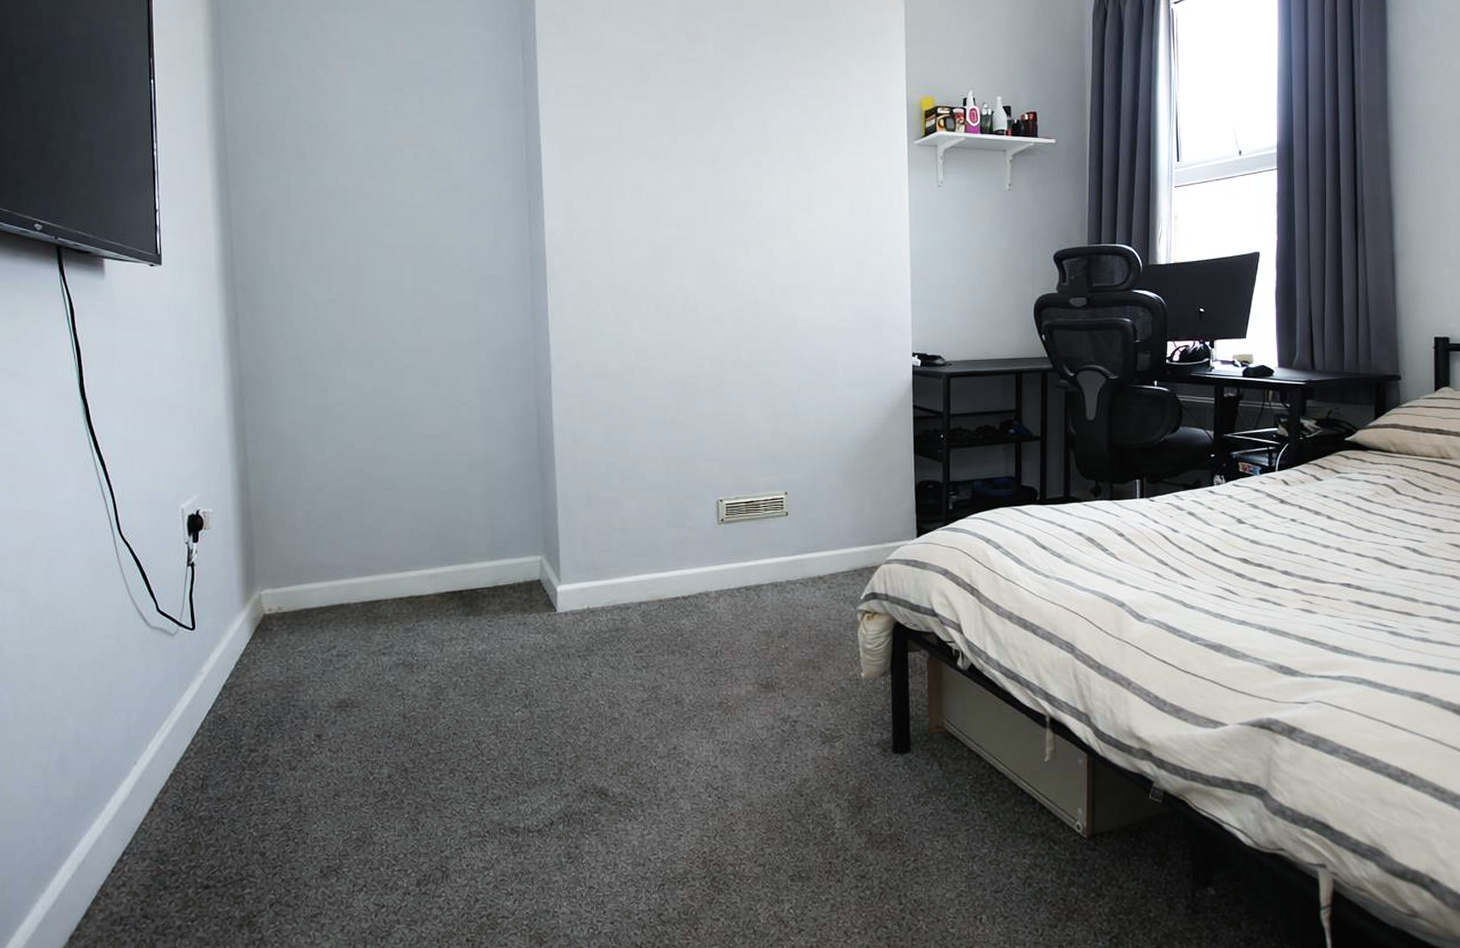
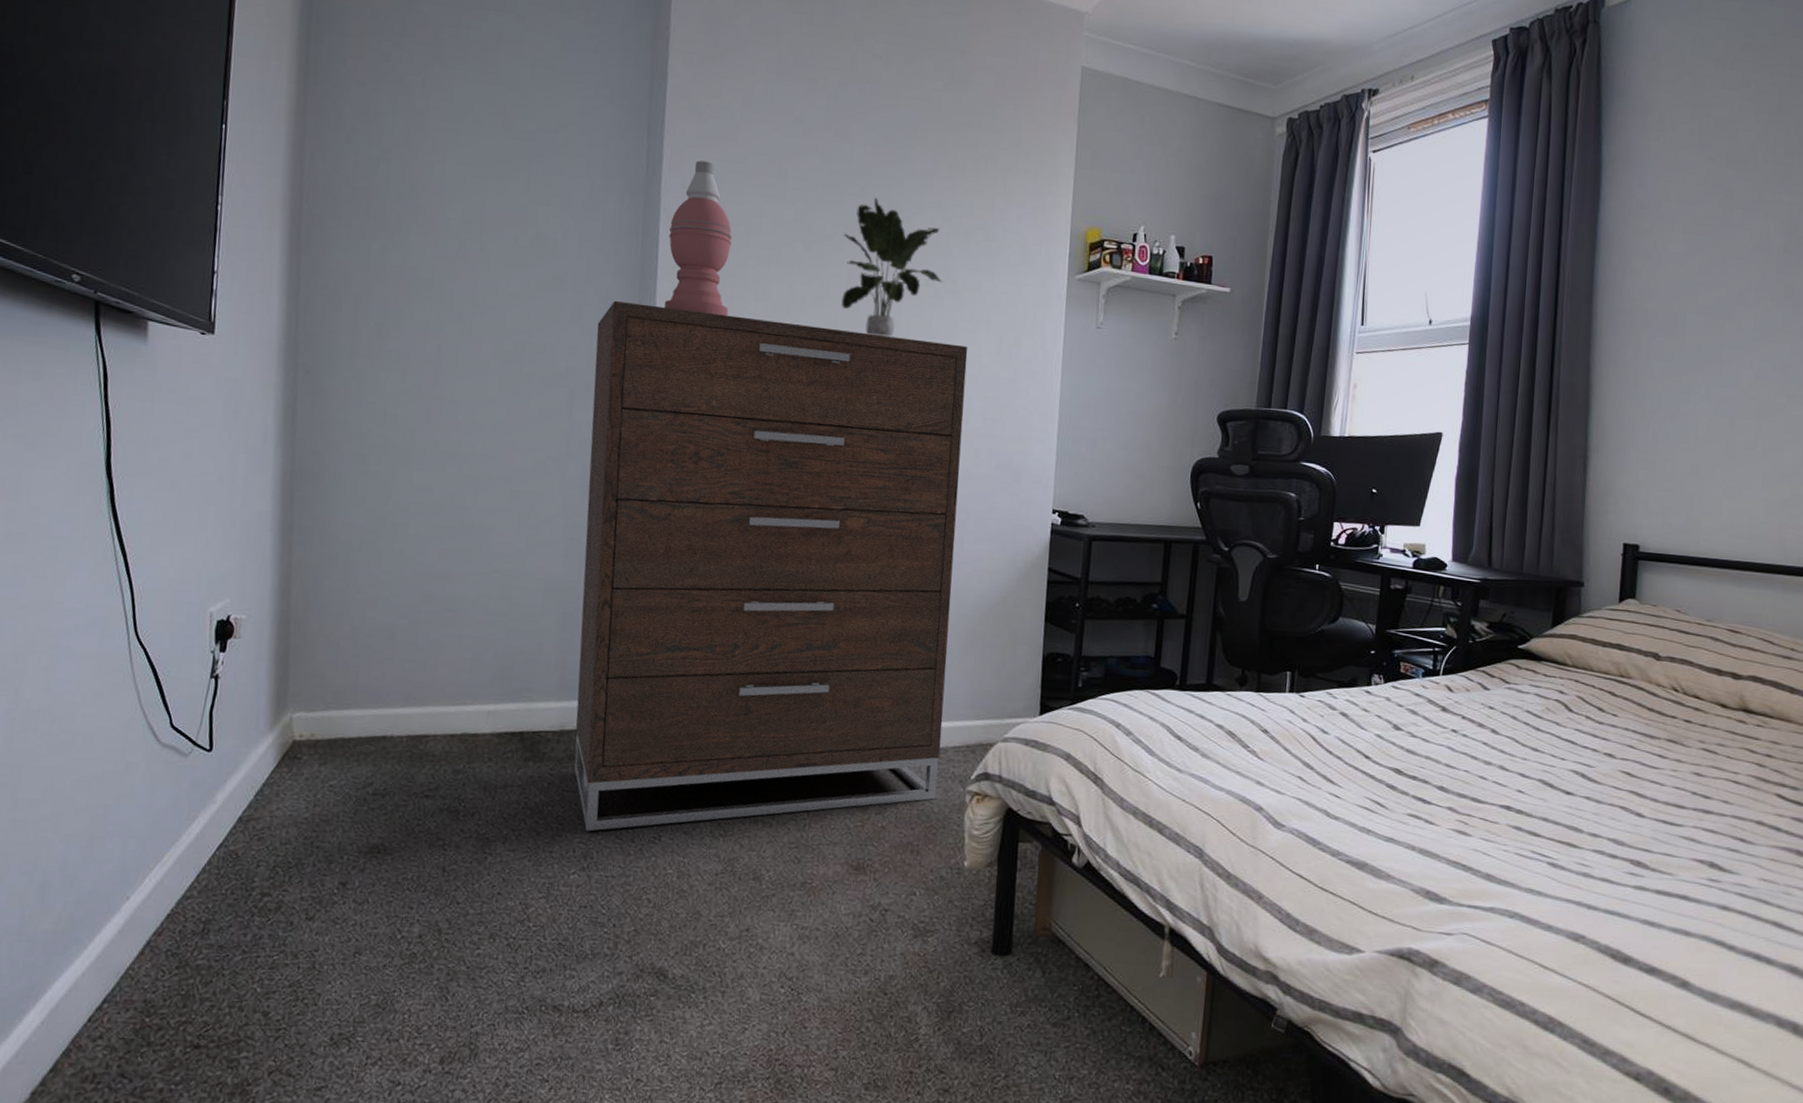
dresser: none [493,202,831,673] -> present [574,300,968,832]
table lamp: none [549,71,608,207] -> present [664,160,732,316]
potted plant: none [703,88,796,213] -> present [841,197,943,338]

